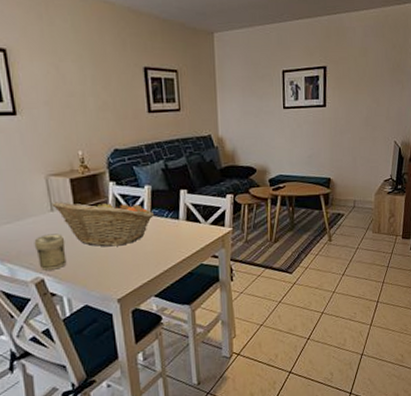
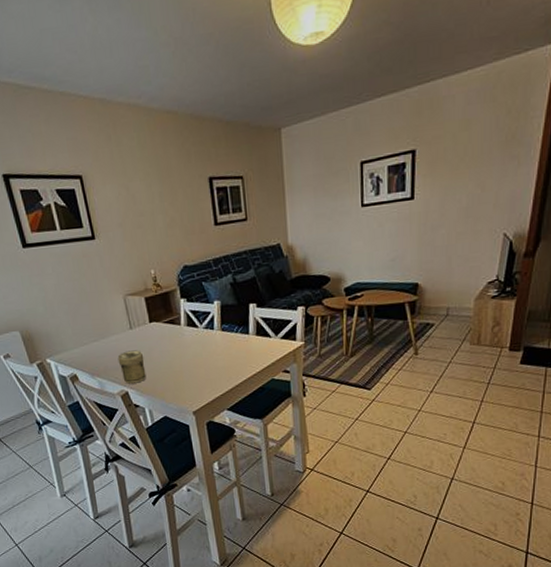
fruit basket: present [52,199,155,247] -> none [130,316,225,362]

